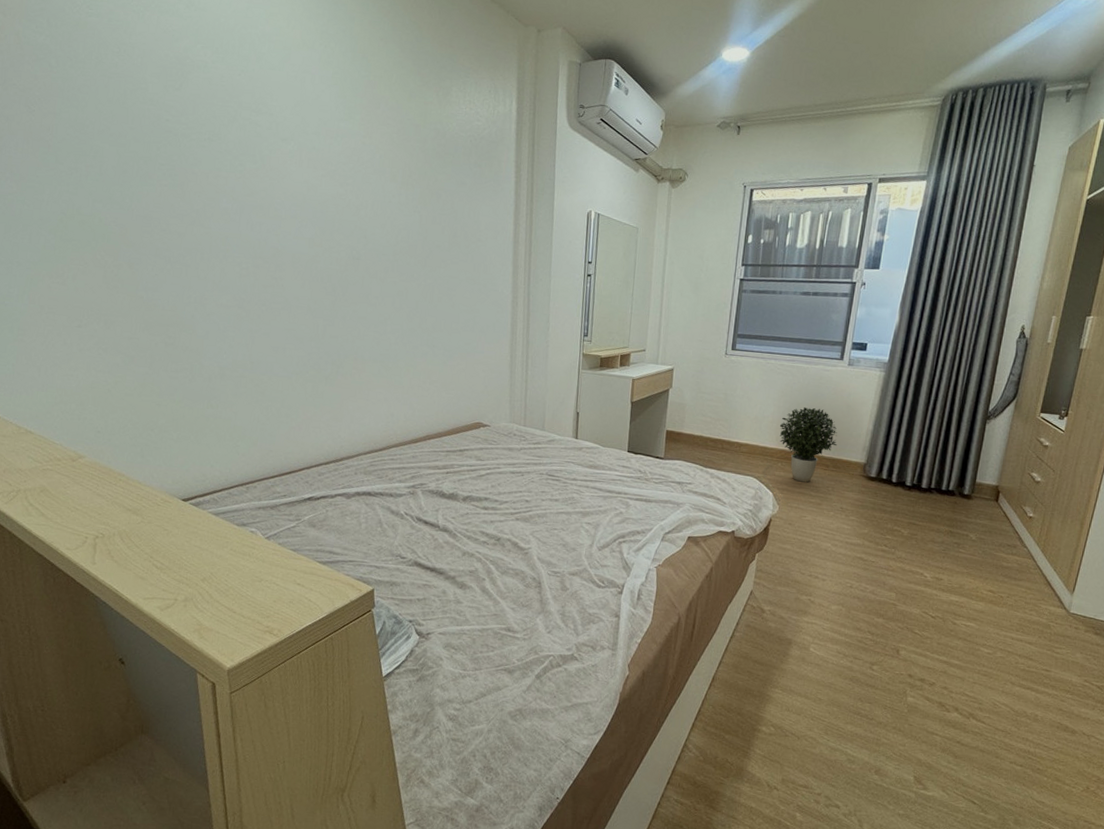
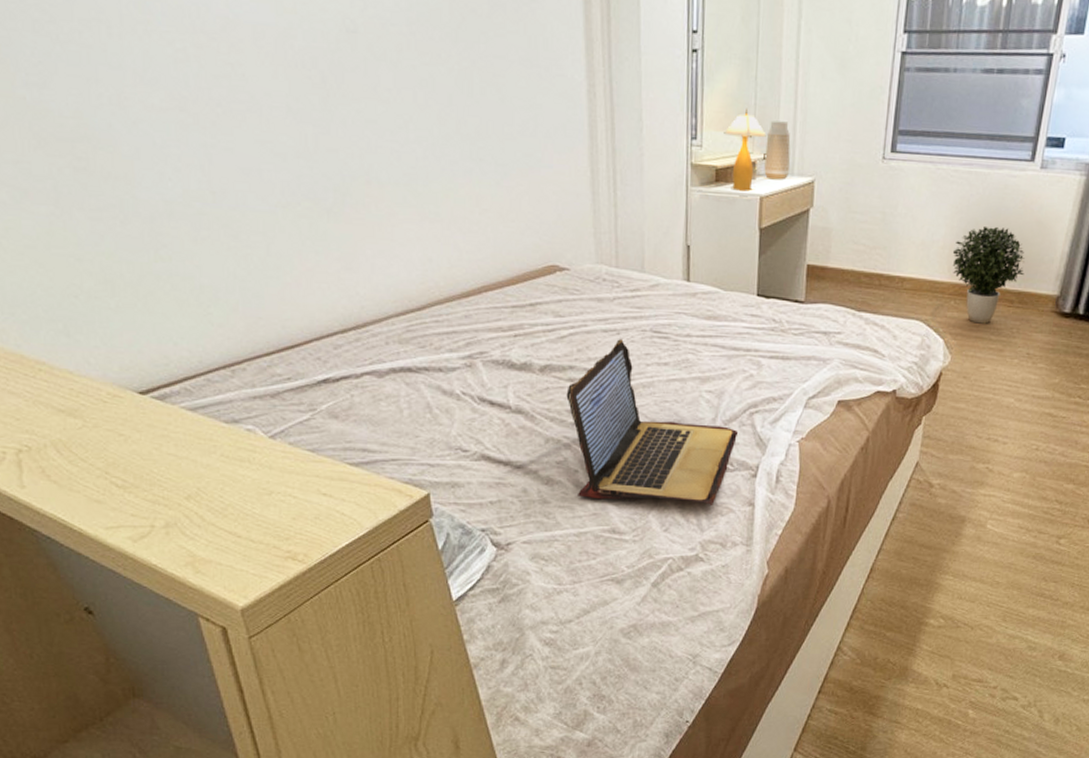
laptop: none [480,479,609,614] -> present [566,339,737,505]
table lamp: none [607,315,639,375] -> present [724,108,766,192]
vase: none [636,325,657,368] -> present [764,120,791,181]

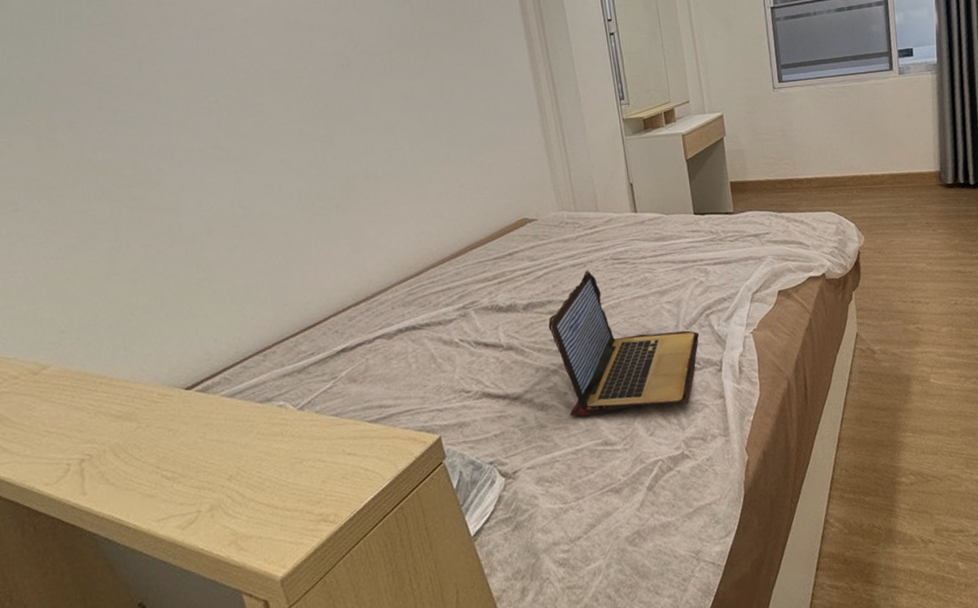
table lamp: present [724,108,766,192] -> none [644,69,678,134]
vase: present [764,120,791,181] -> none [678,74,702,120]
potted plant: present [952,225,1025,324] -> none [845,125,908,206]

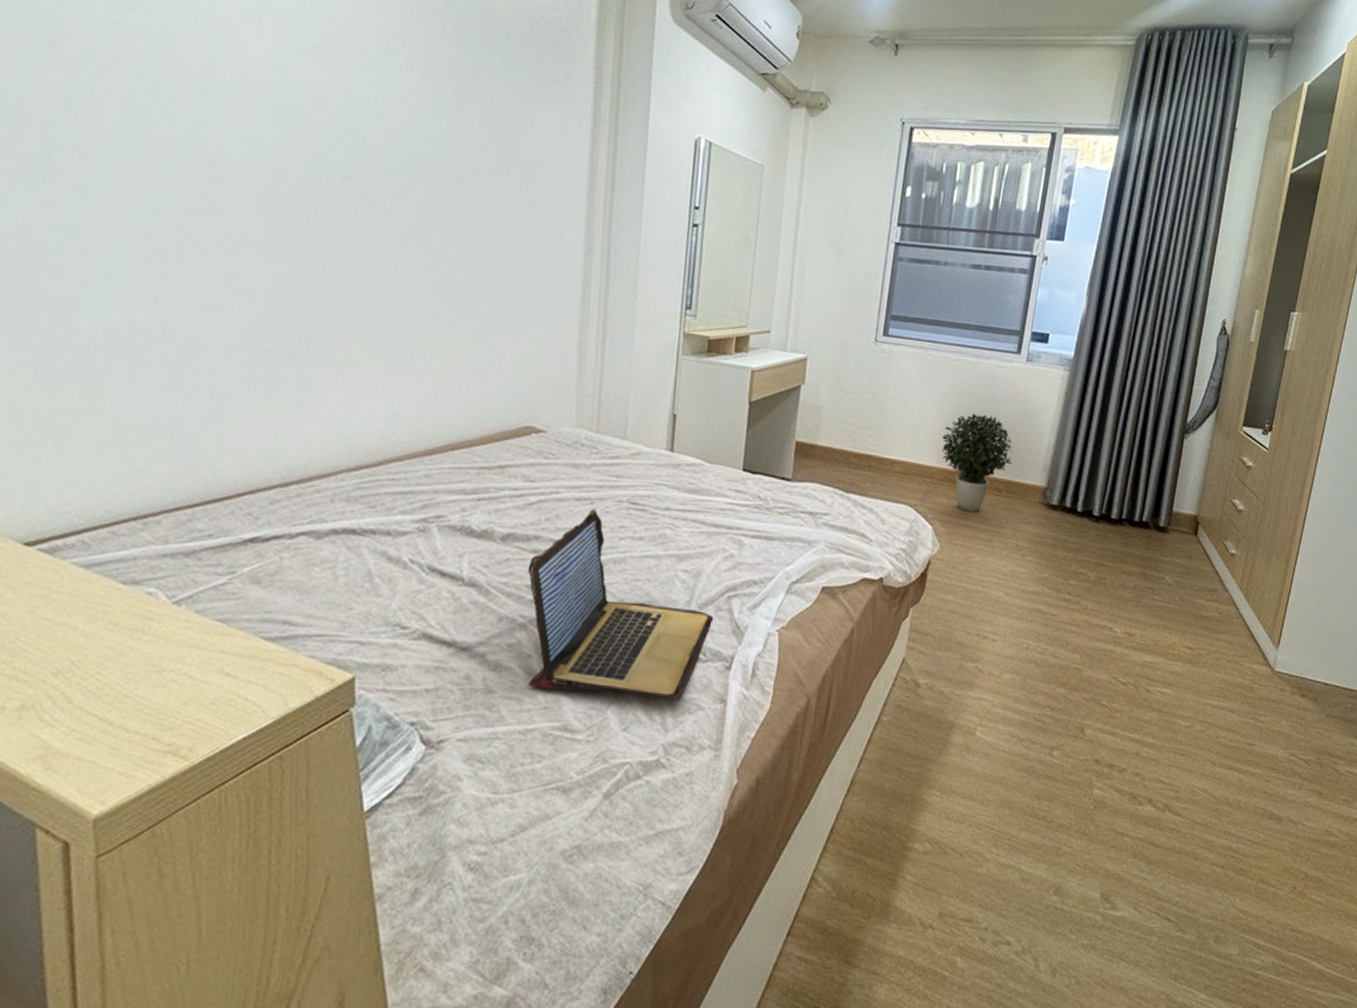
potted plant: none [845,125,908,206] -> present [942,413,1013,513]

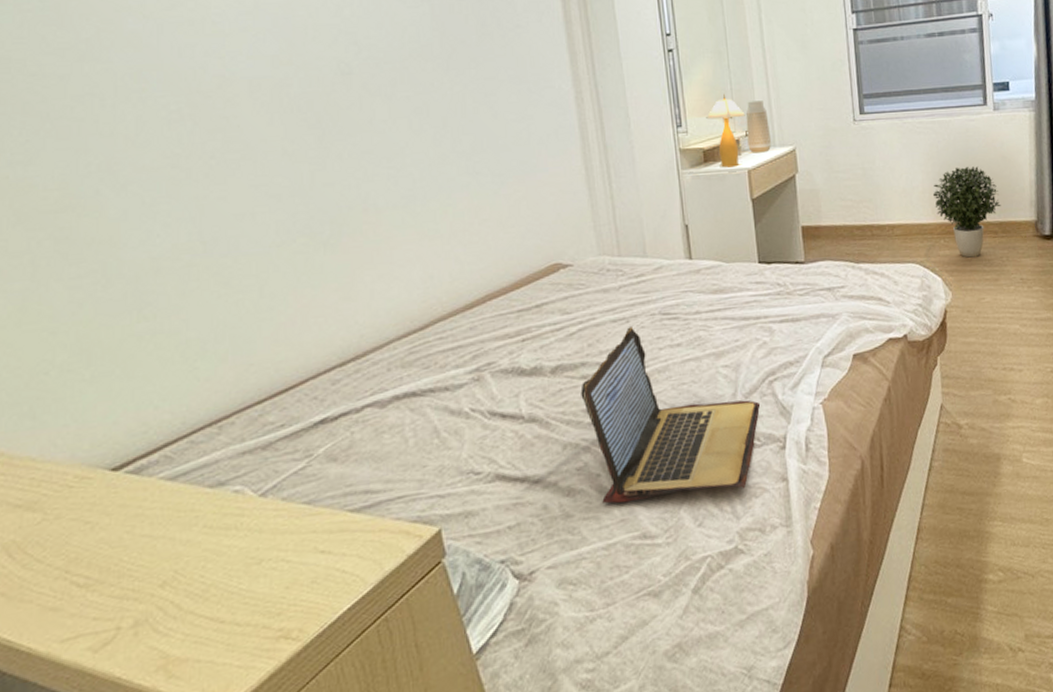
table lamp: none [719,283,761,364] -> present [706,93,745,168]
vase: none [757,297,785,356] -> present [745,100,772,154]

